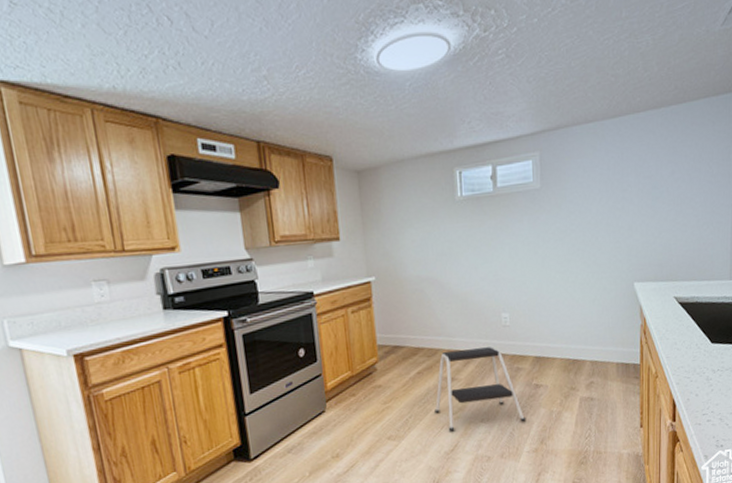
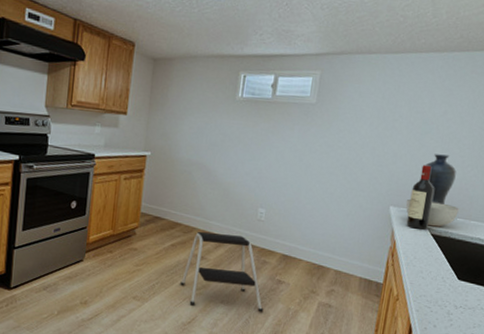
bowl: none [649,268,701,295] -> present [406,199,459,227]
wine bottle: none [652,231,675,301] -> present [406,165,435,230]
vase: none [661,217,693,271] -> present [425,154,457,204]

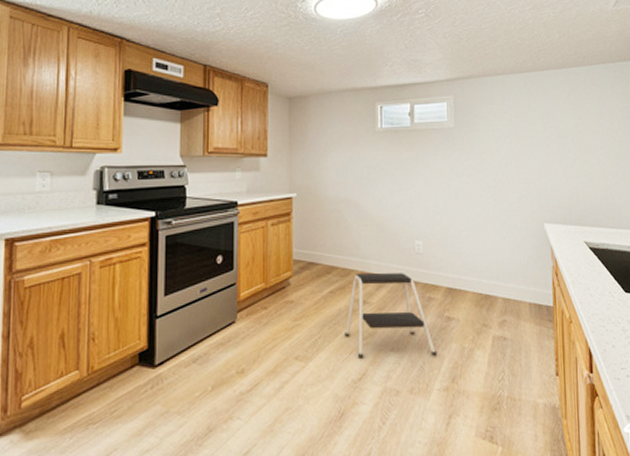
wine bottle: present [406,165,435,230] -> none [561,178,585,244]
bowl: present [406,199,459,227] -> none [558,214,610,240]
vase: present [425,154,457,204] -> none [568,166,600,216]

